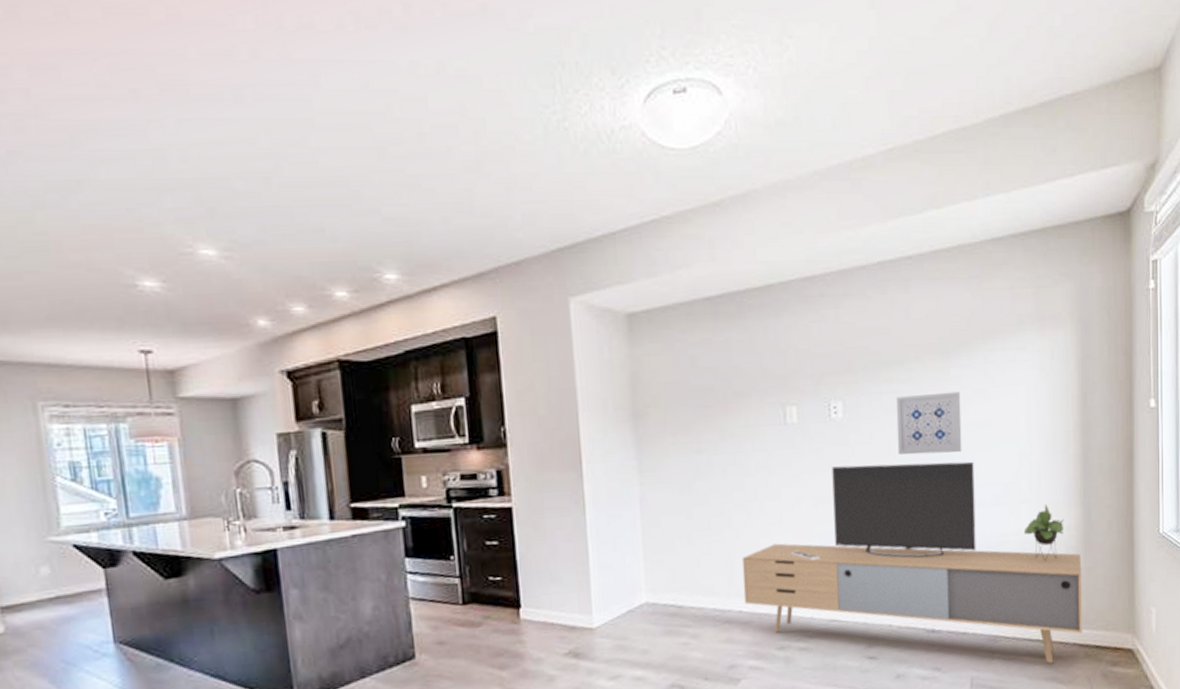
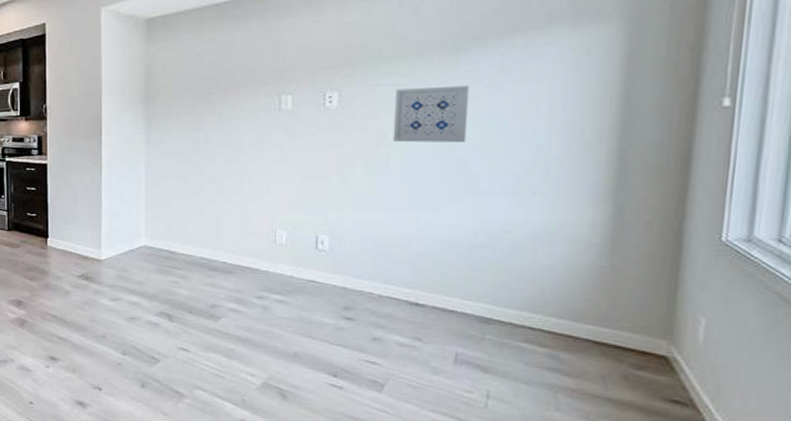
media console: present [742,461,1083,664] -> none [229,149,606,355]

